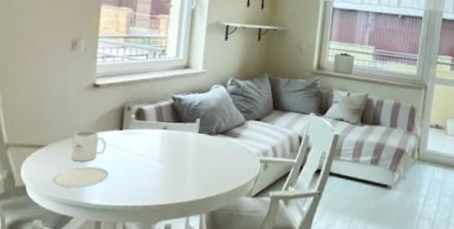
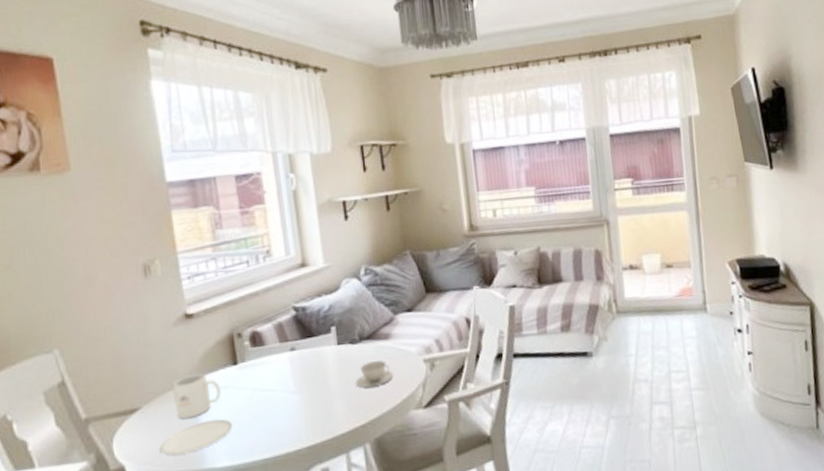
teacup: none [205,152,235,172] -> present [355,360,393,388]
planter: present [333,53,355,75] -> none [487,202,515,230]

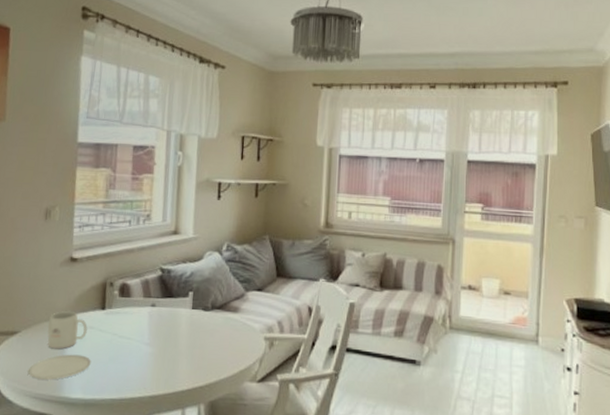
teacup: present [355,360,393,388] -> none [201,330,235,353]

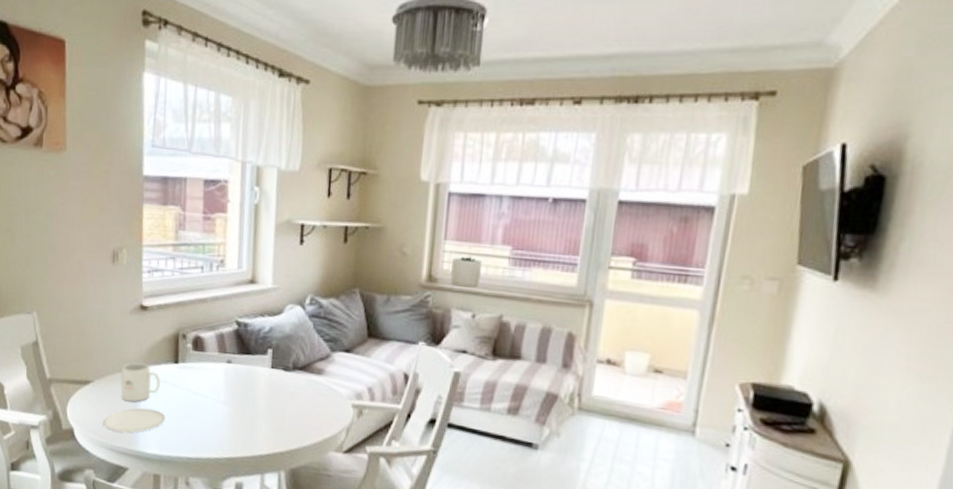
planter: none [343,206,368,232] -> present [450,257,482,288]

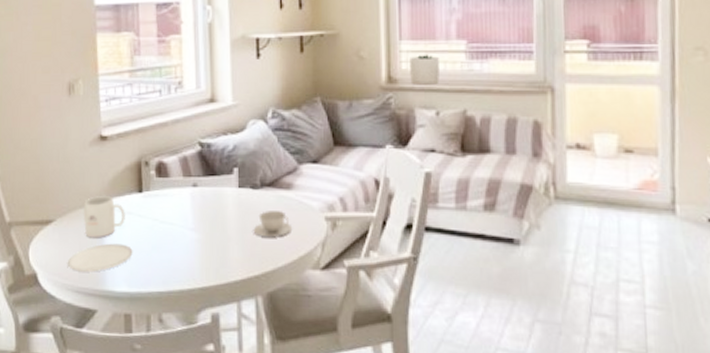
teacup: none [281,393,319,418] -> present [253,211,291,238]

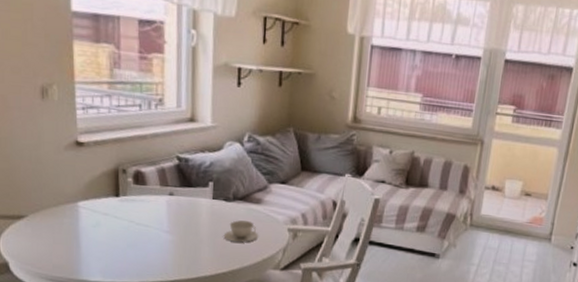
plate: present [67,243,133,272] -> none [40,239,108,264]
mug: present [83,196,125,238] -> none [57,197,101,235]
planter: present [410,55,440,85] -> none [372,102,398,129]

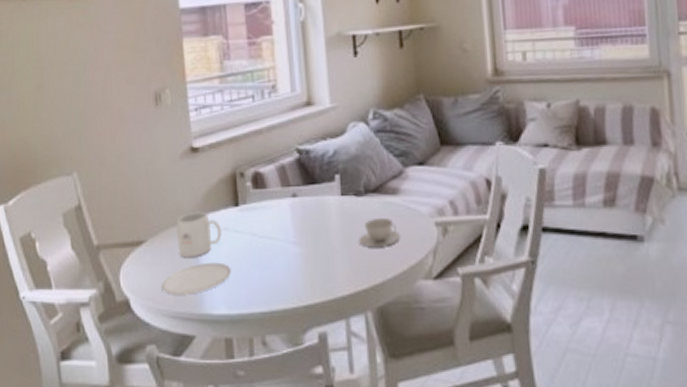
plate: none [40,239,108,264] -> present [161,262,231,295]
mug: none [57,197,101,235] -> present [176,212,222,258]

